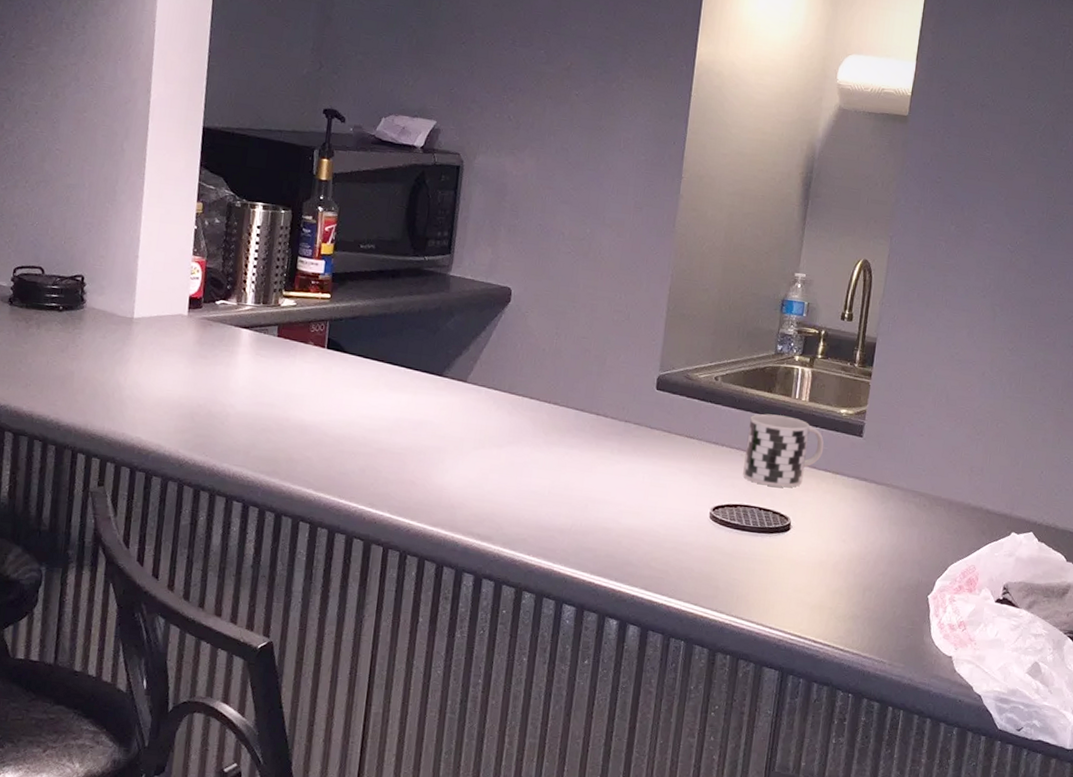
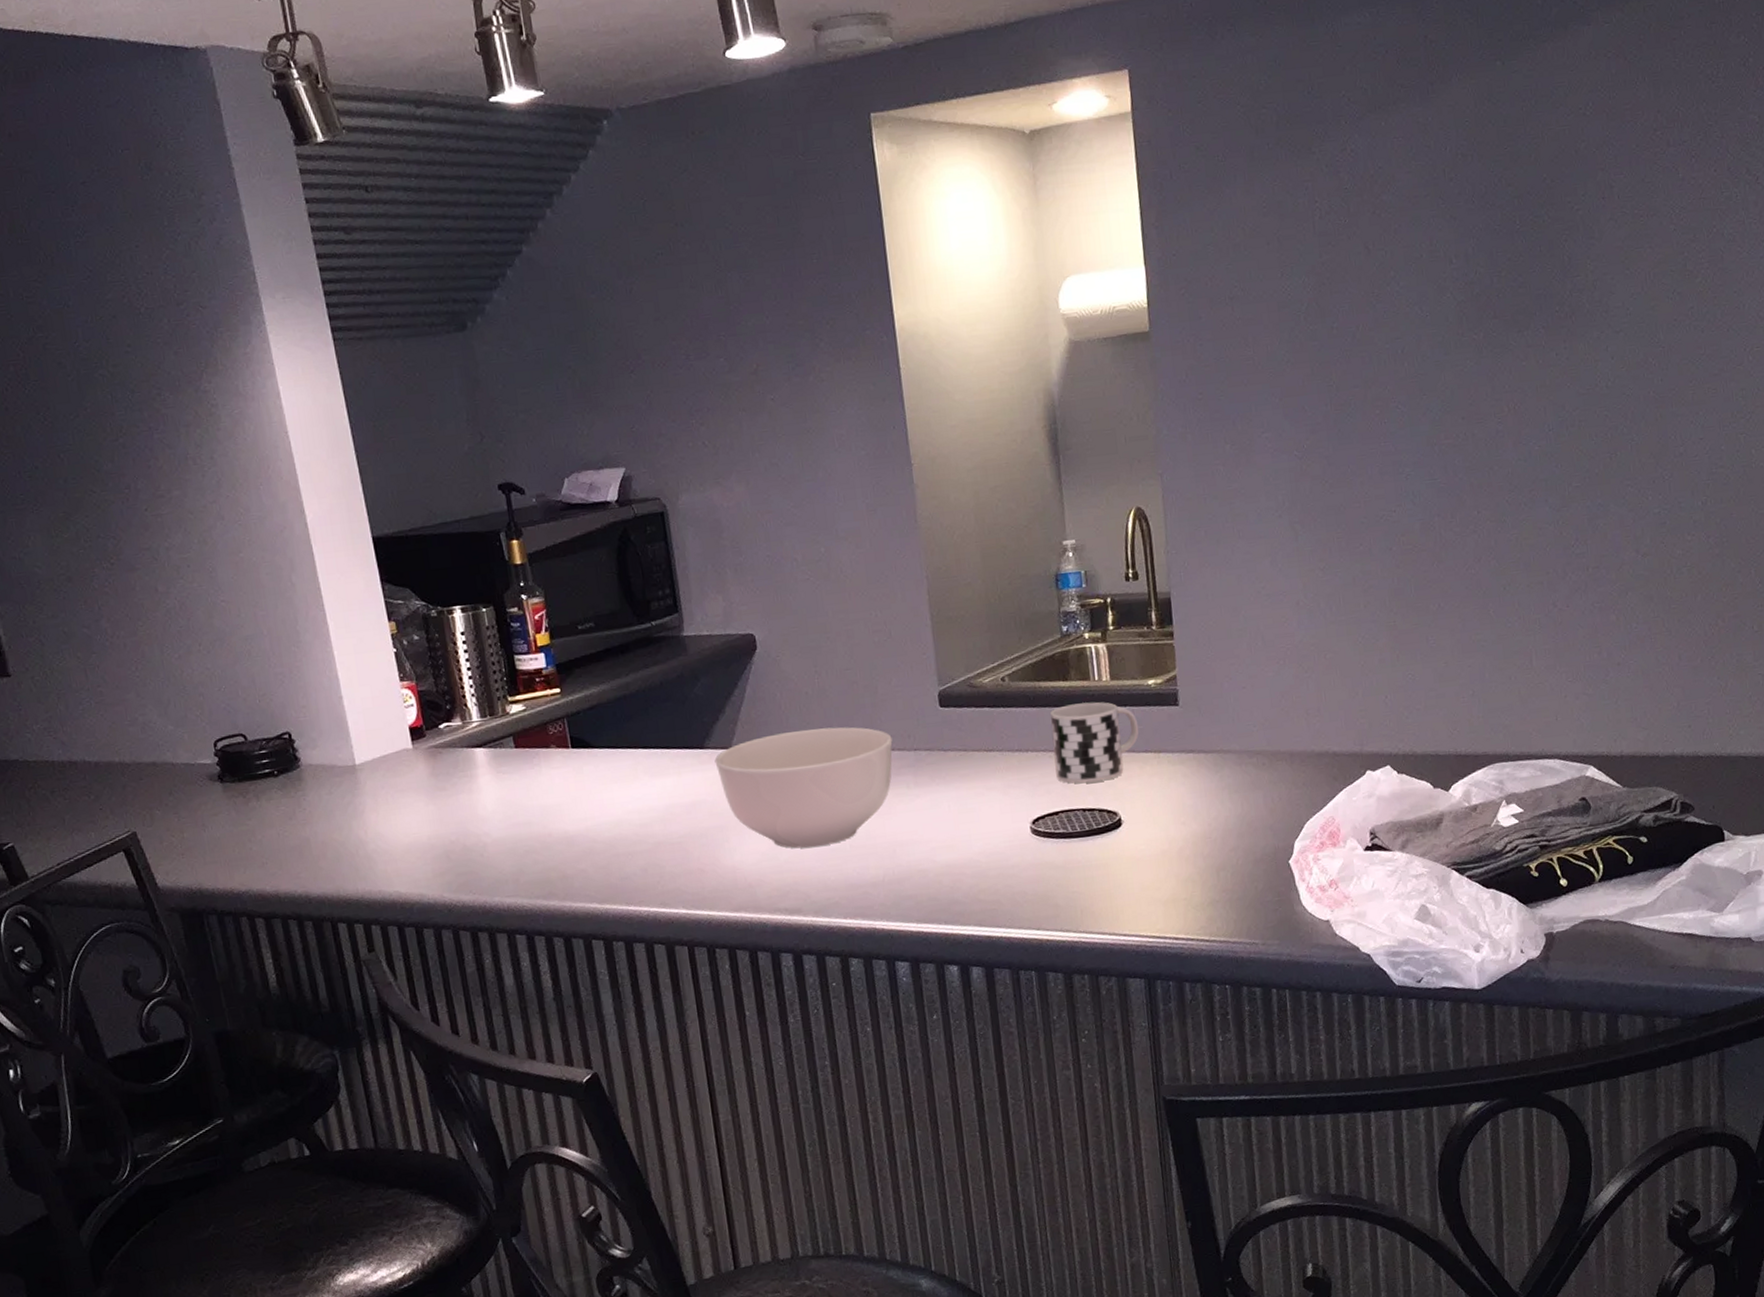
bowl: none [449,378,609,487] -> present [714,727,893,849]

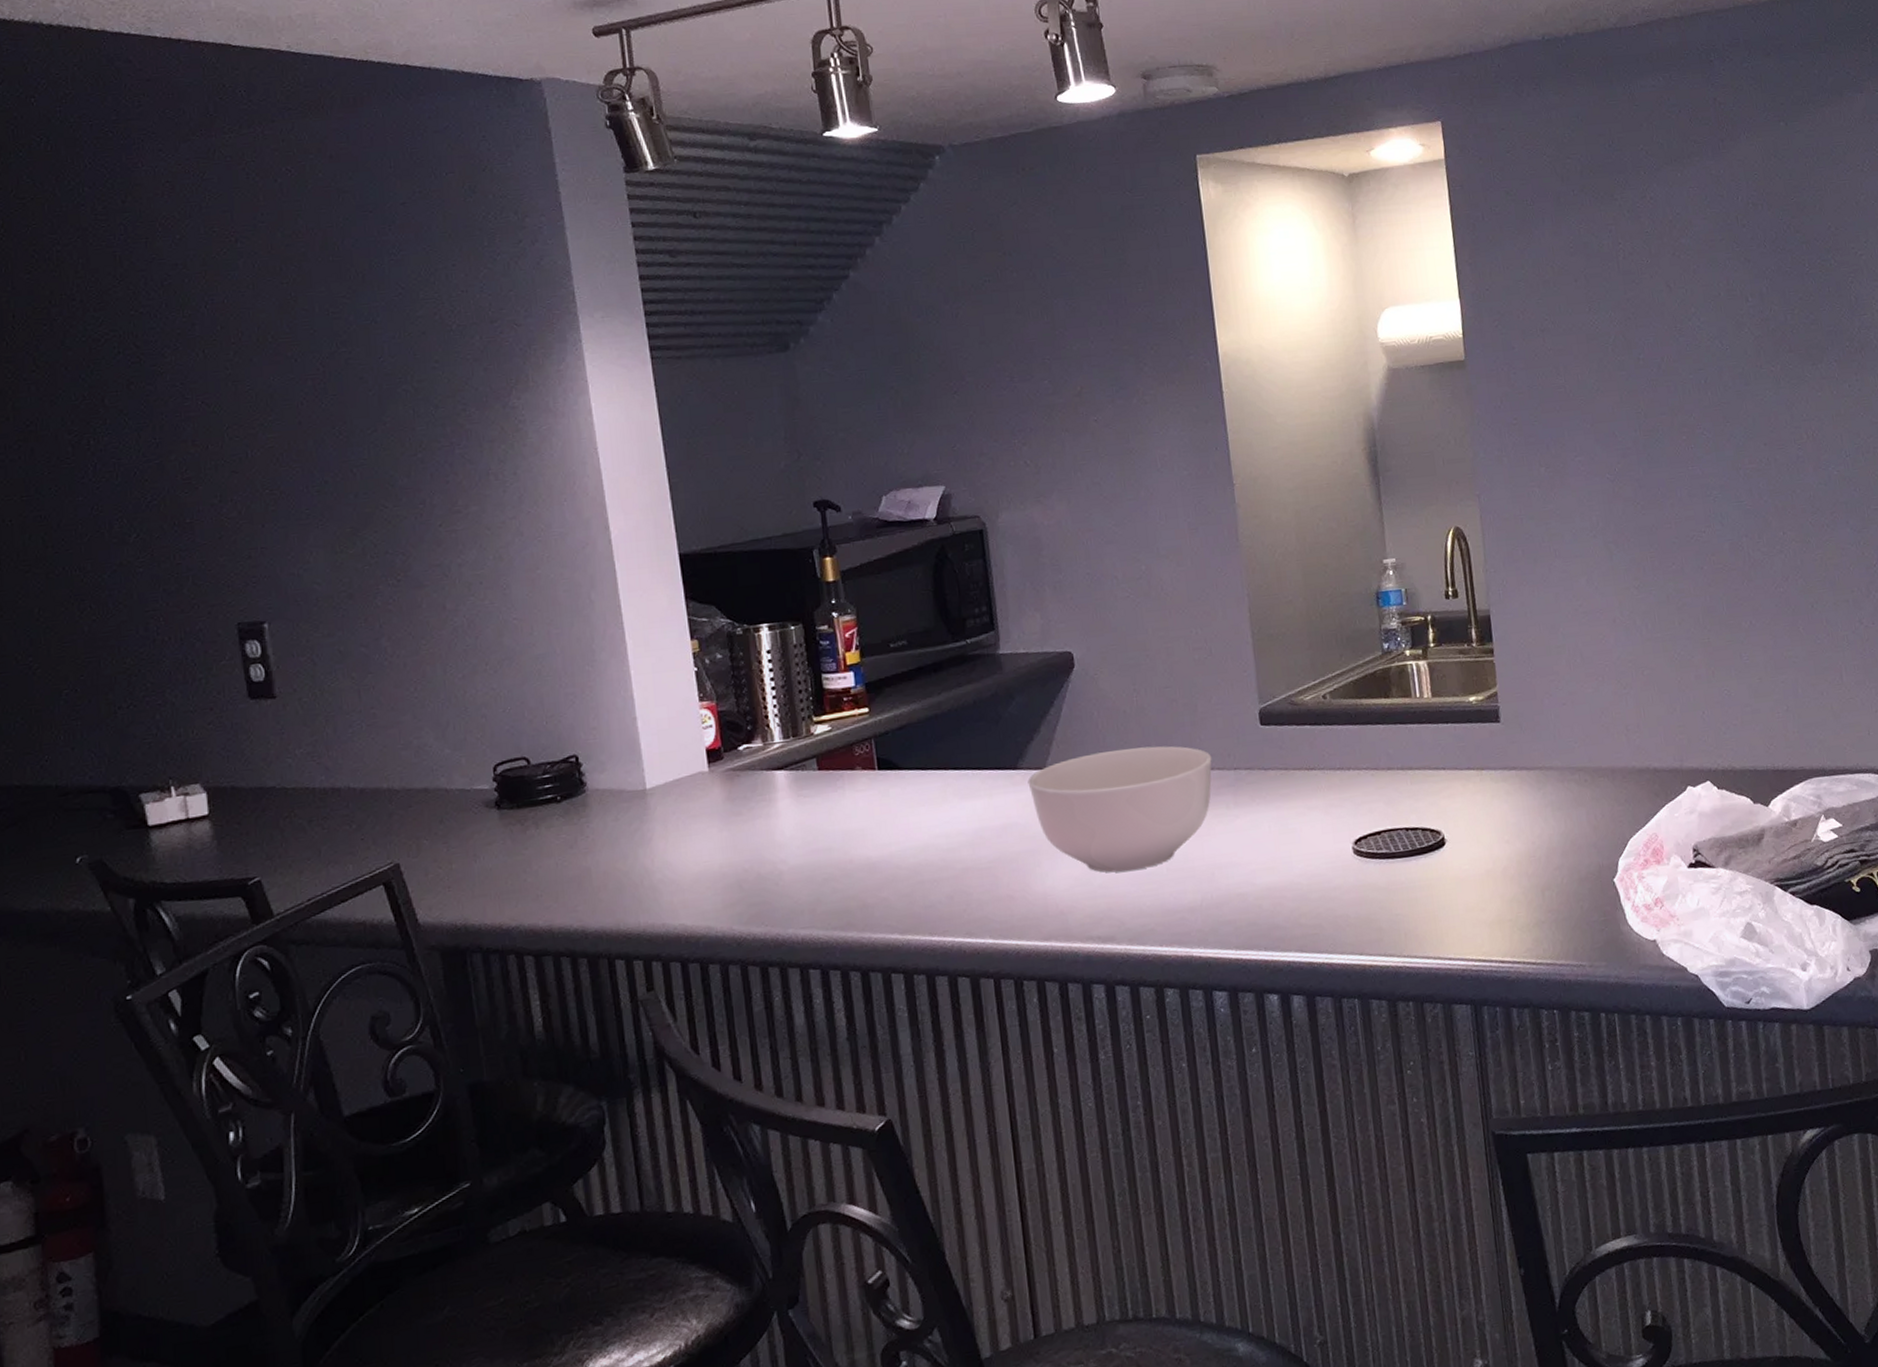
cup: present [1049,701,1139,784] -> none [1371,719,1461,803]

